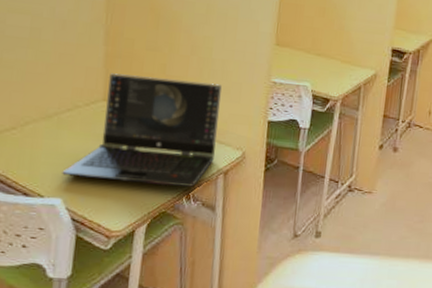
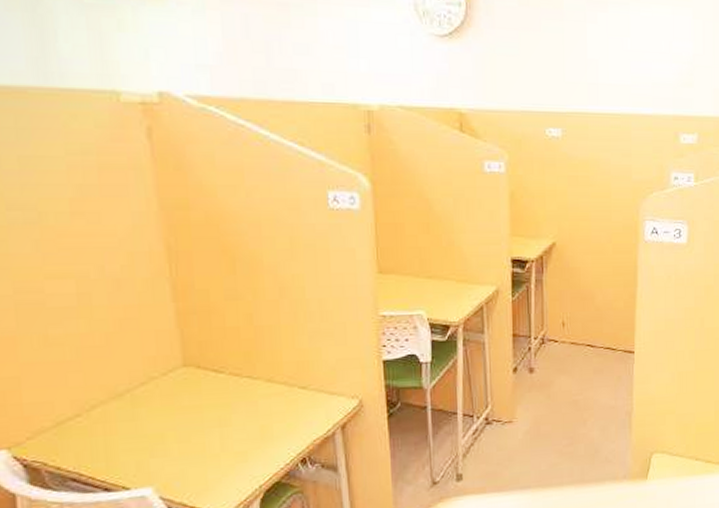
laptop computer: present [62,73,222,187] -> none [147,327,327,460]

